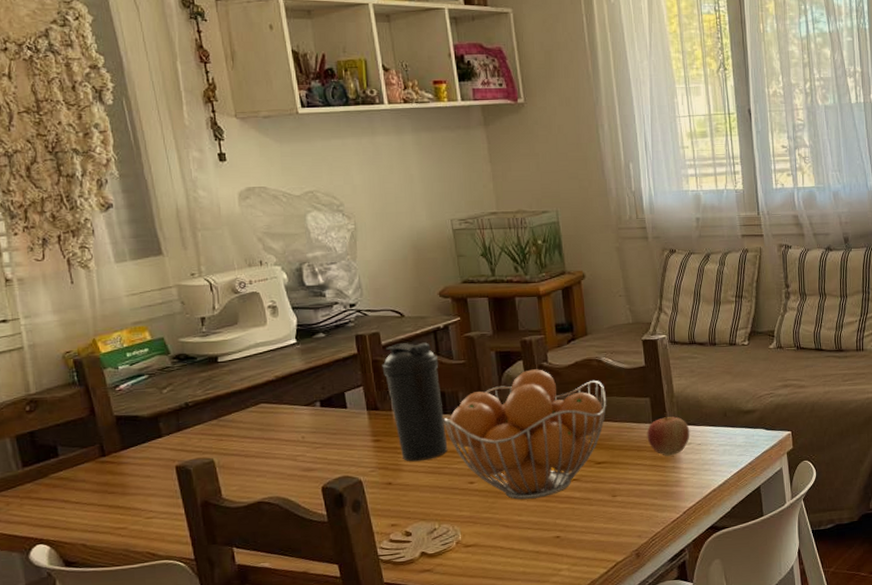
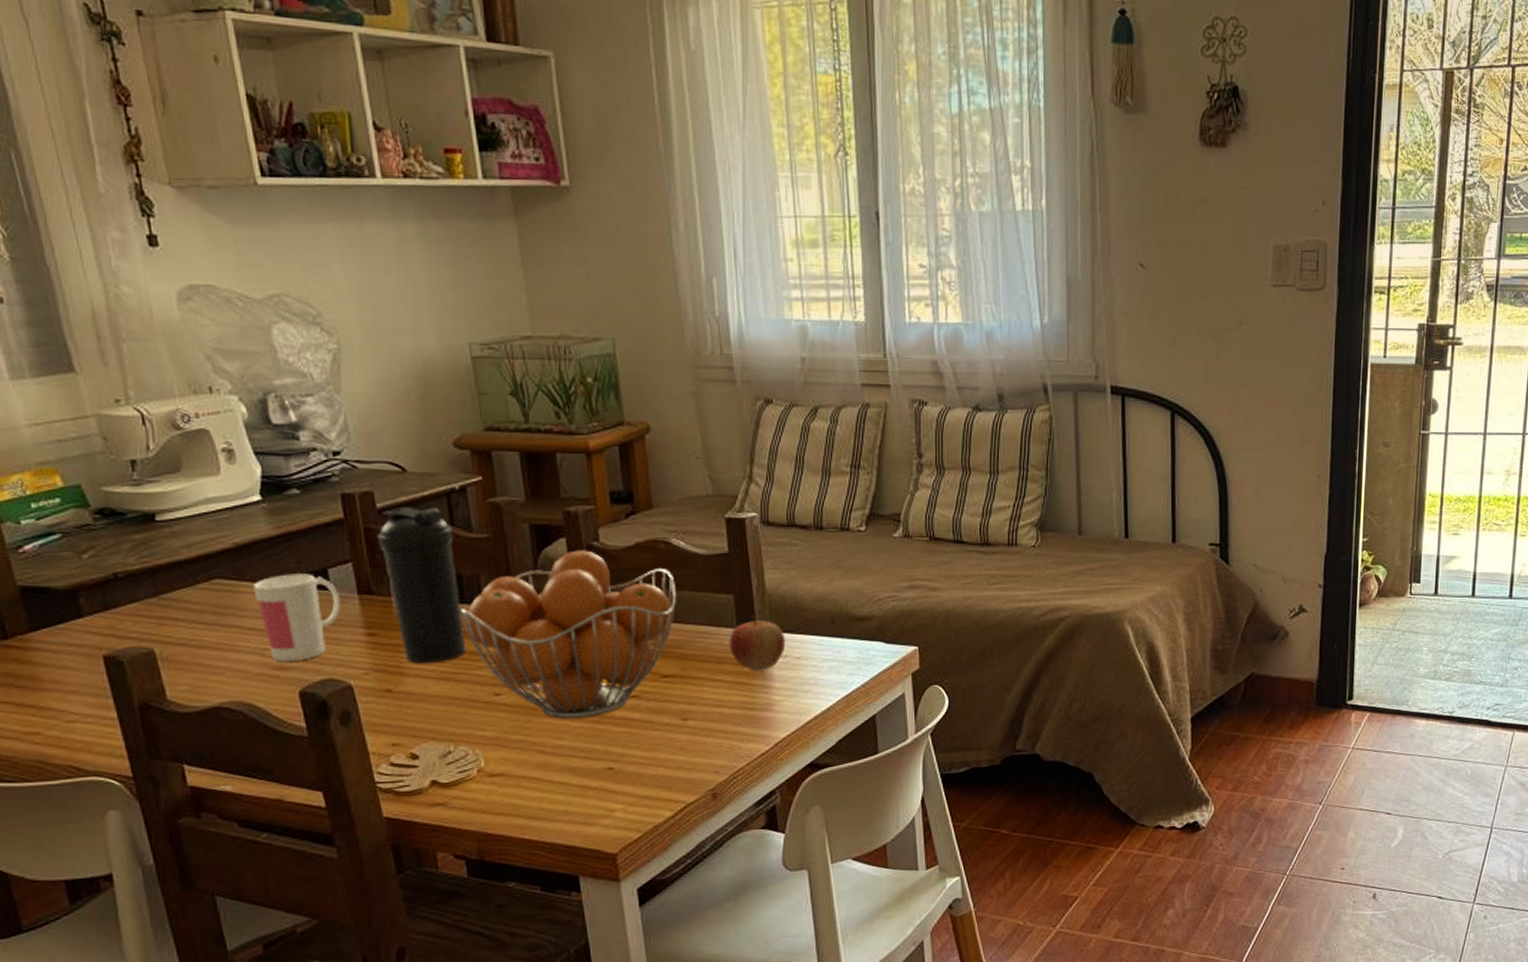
mug: none [289,396,354,465] -> present [253,574,341,662]

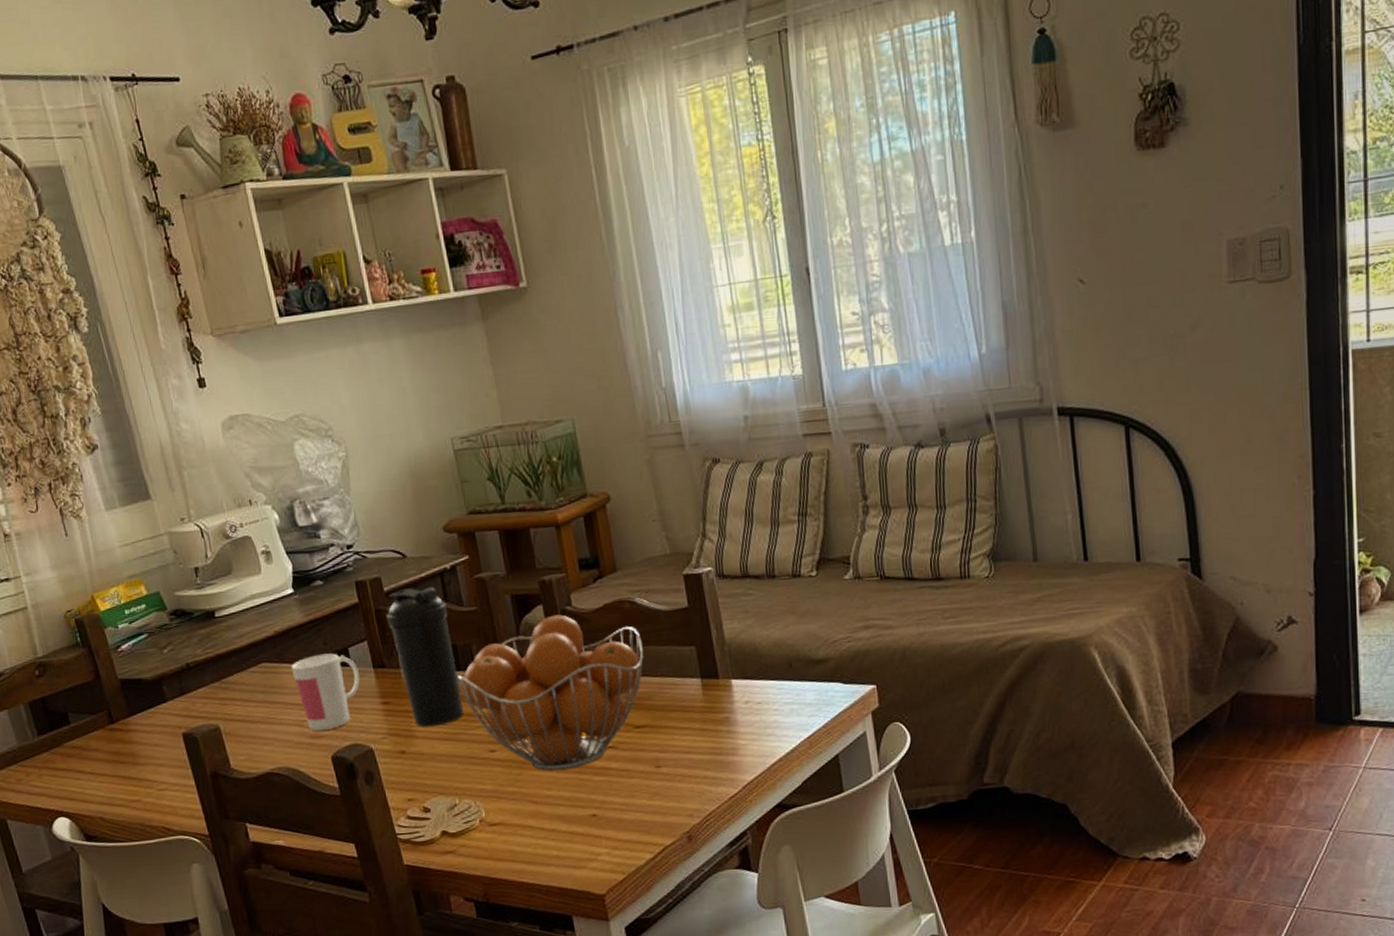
apple: present [729,615,786,671] -> none [694,664,748,718]

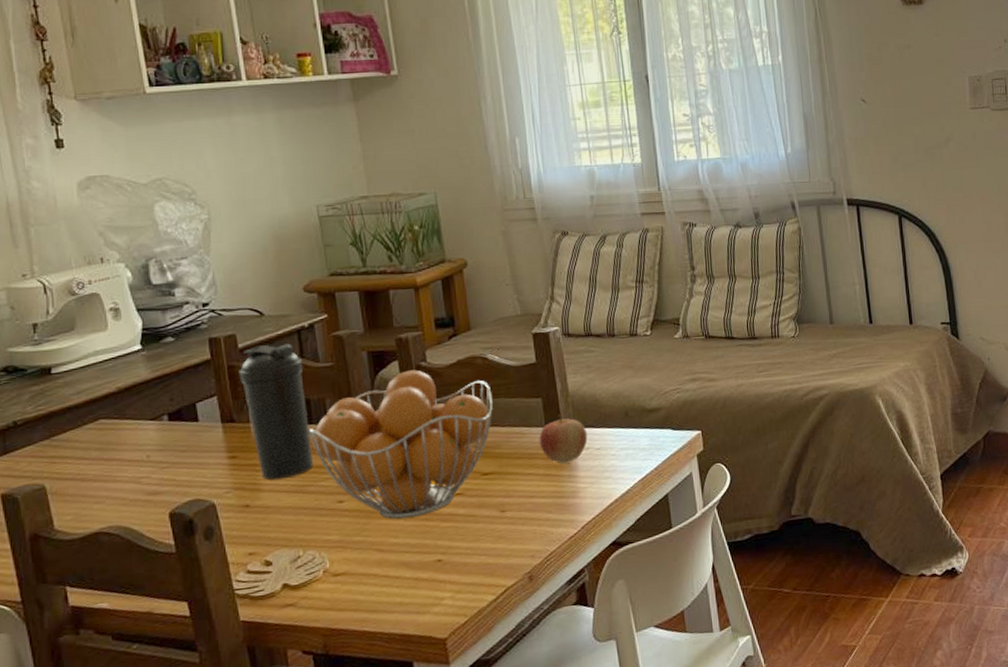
mug: present [291,653,360,731] -> none [132,408,207,488]
apple: none [694,664,748,718] -> present [539,414,588,464]

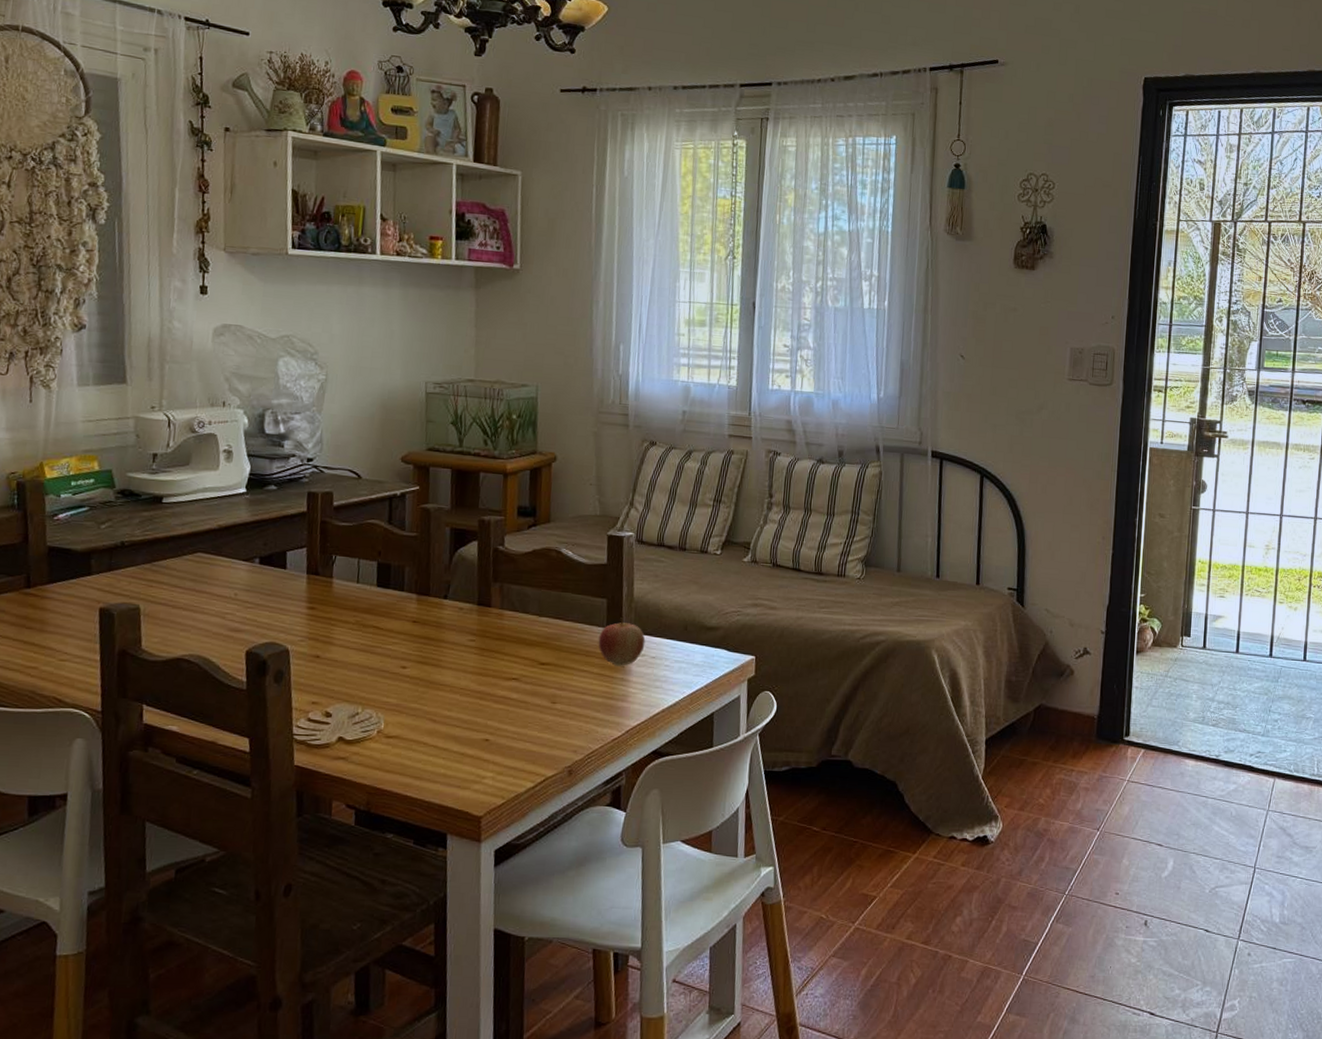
water bottle: present [239,343,314,480] -> none [330,506,390,637]
fruit basket: present [308,369,494,519] -> none [384,552,561,694]

